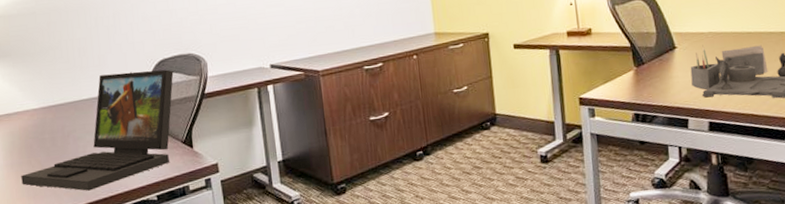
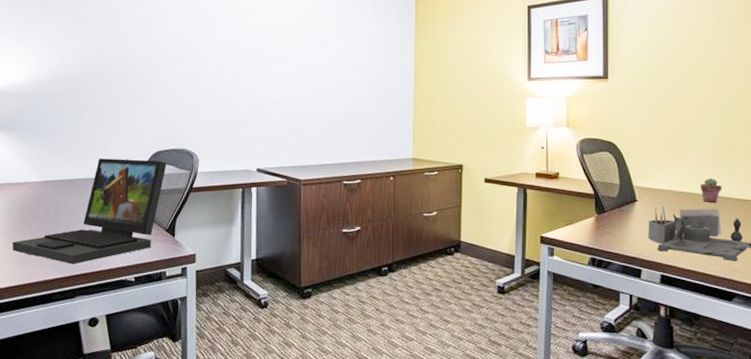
potted succulent: none [741,14,764,40] -> present [700,178,722,202]

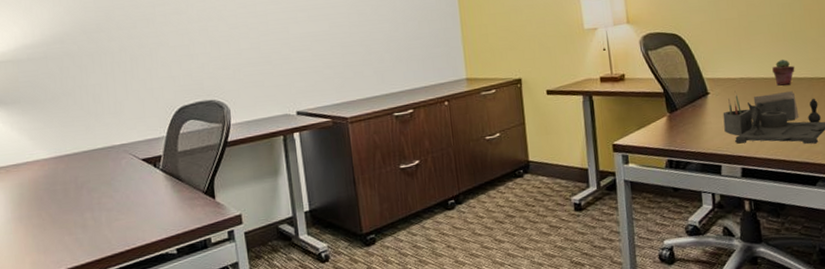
laptop: present [12,158,167,264] -> none [30,117,195,245]

